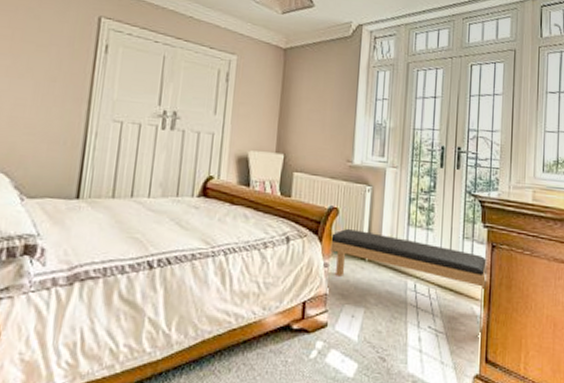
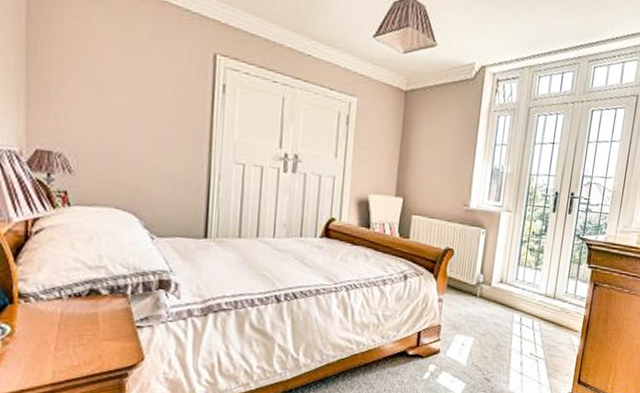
bench: present [329,228,488,333] -> none [443,267,589,359]

